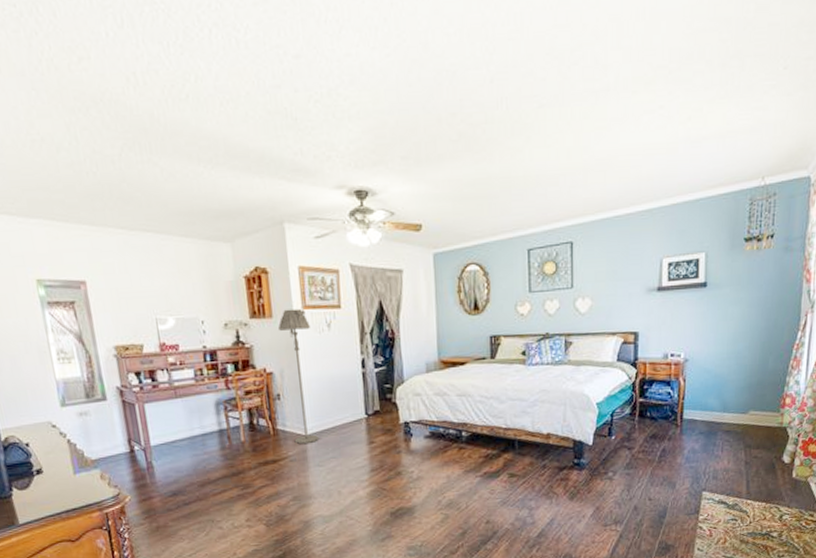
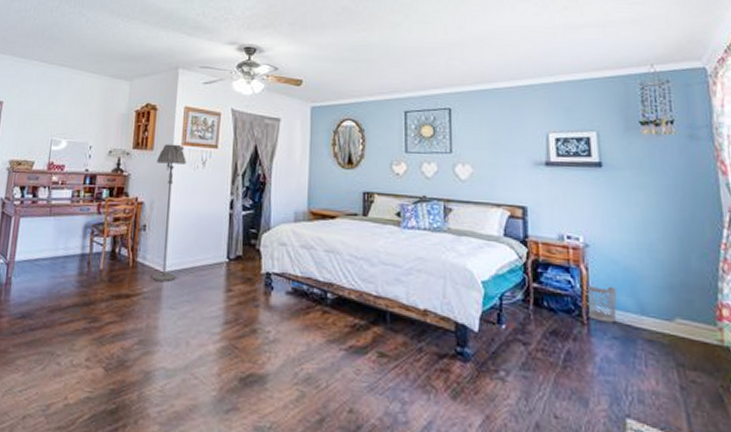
wastebasket: none [680,391,707,423] -> present [585,284,617,323]

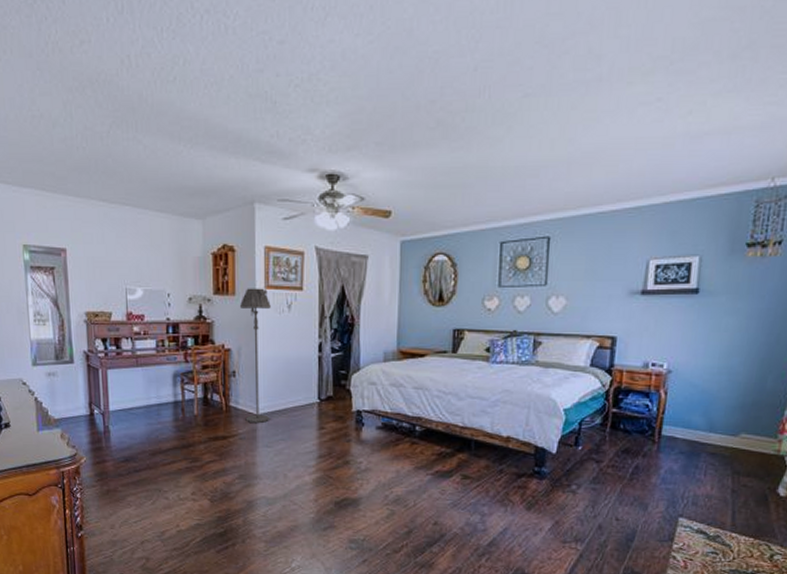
wastebasket: present [585,284,617,323] -> none [659,406,691,440]

